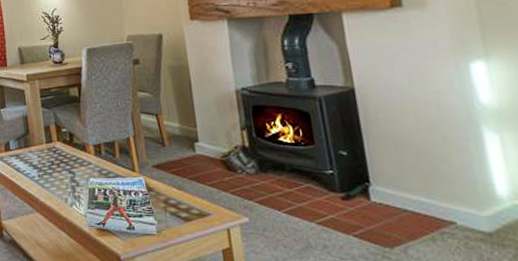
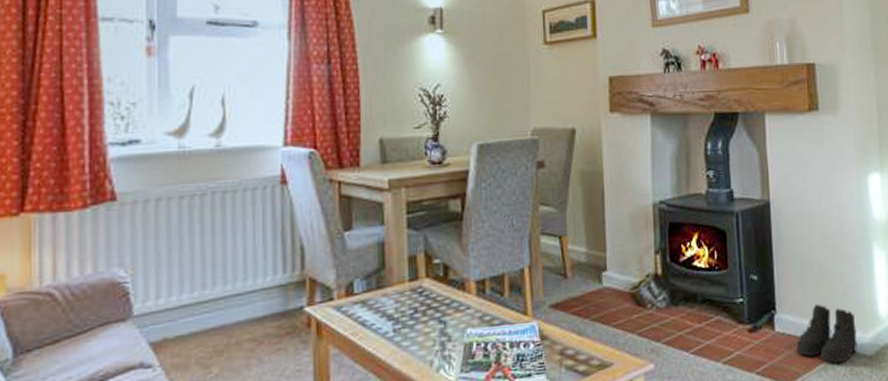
boots: none [397,180,472,237] -> present [797,304,857,364]

